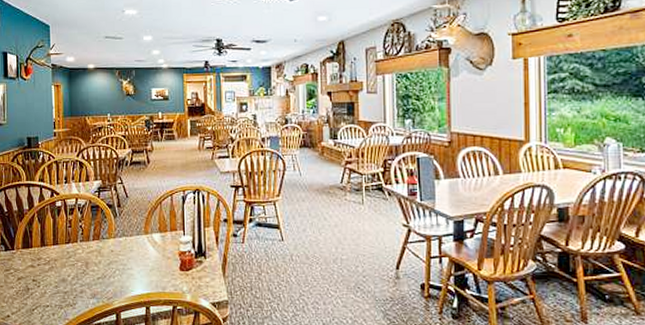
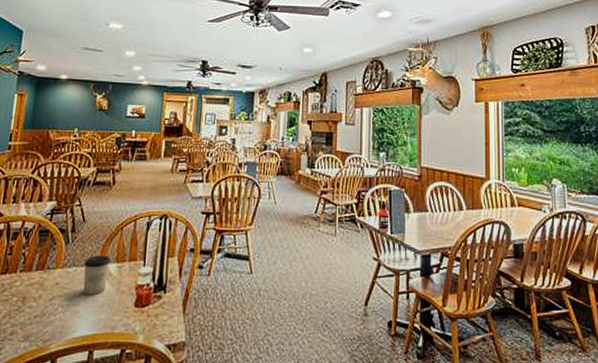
cup: none [132,226,155,260] -> present [82,255,111,295]

